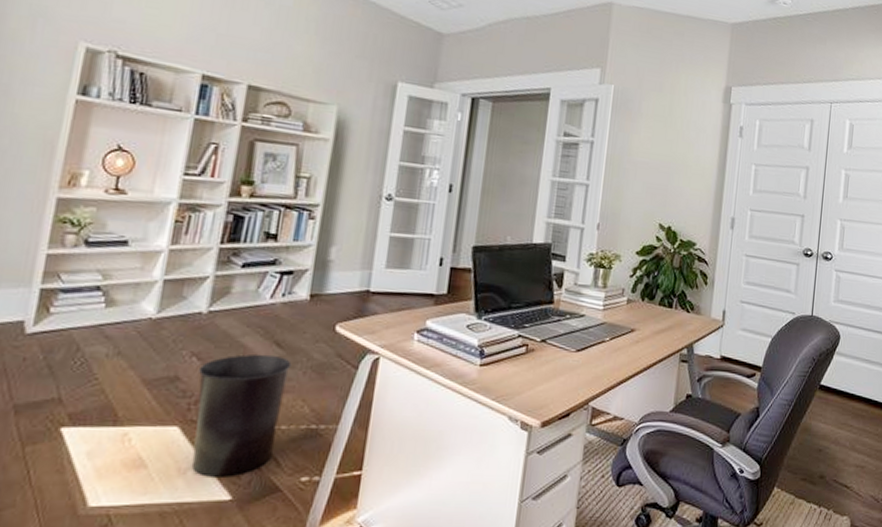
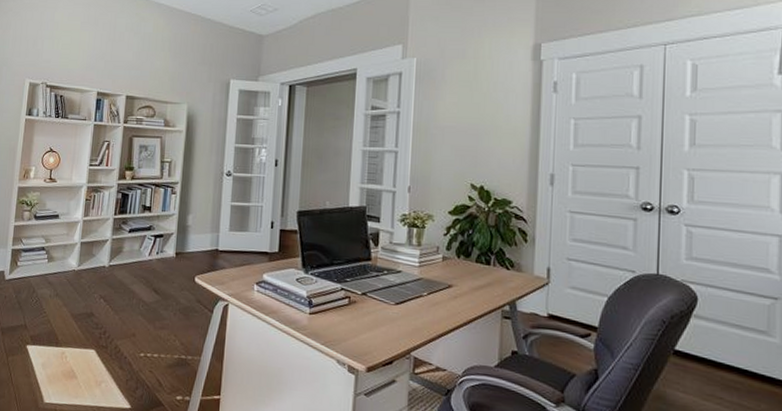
waste bin: present [191,354,292,477] -> none [104,298,166,391]

